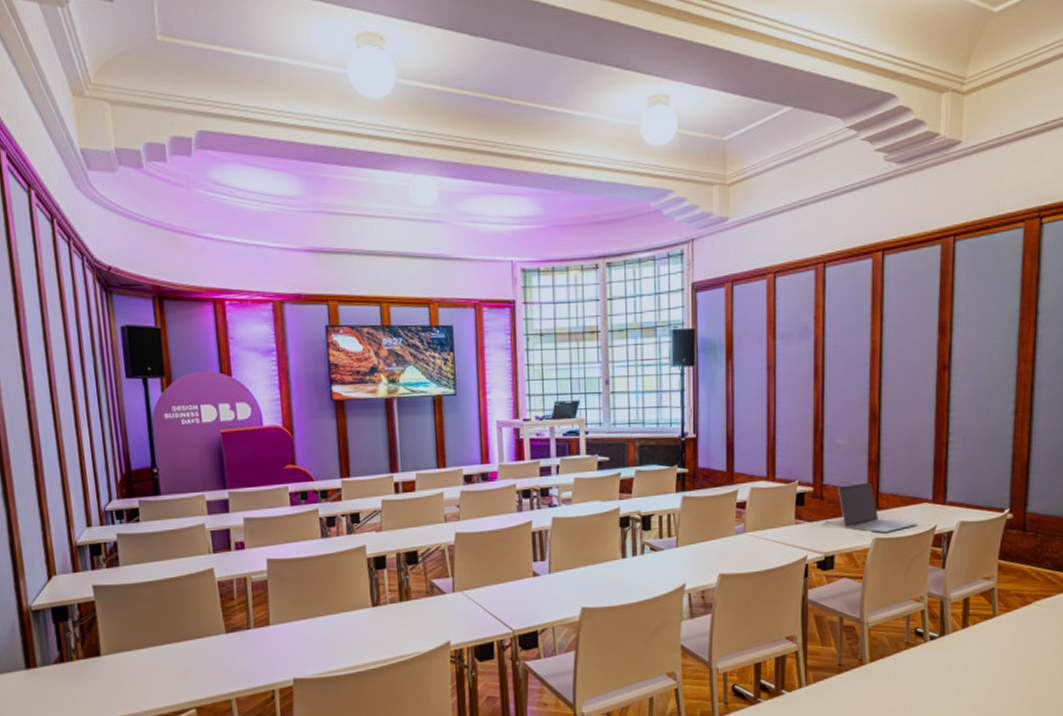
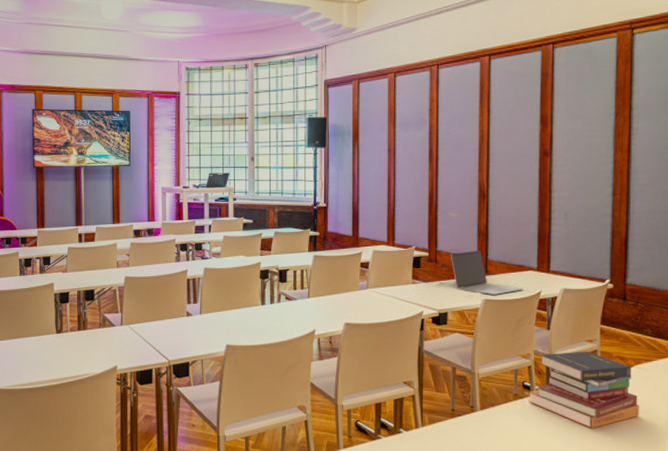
books: none [921,589,1036,674] -> present [528,351,639,428]

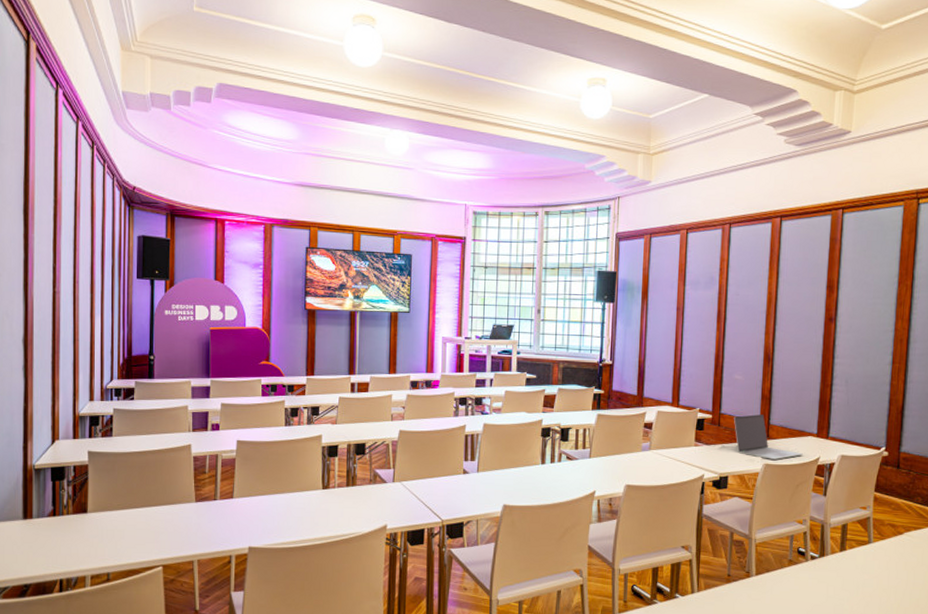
books: present [528,351,639,428] -> none [802,518,907,595]

